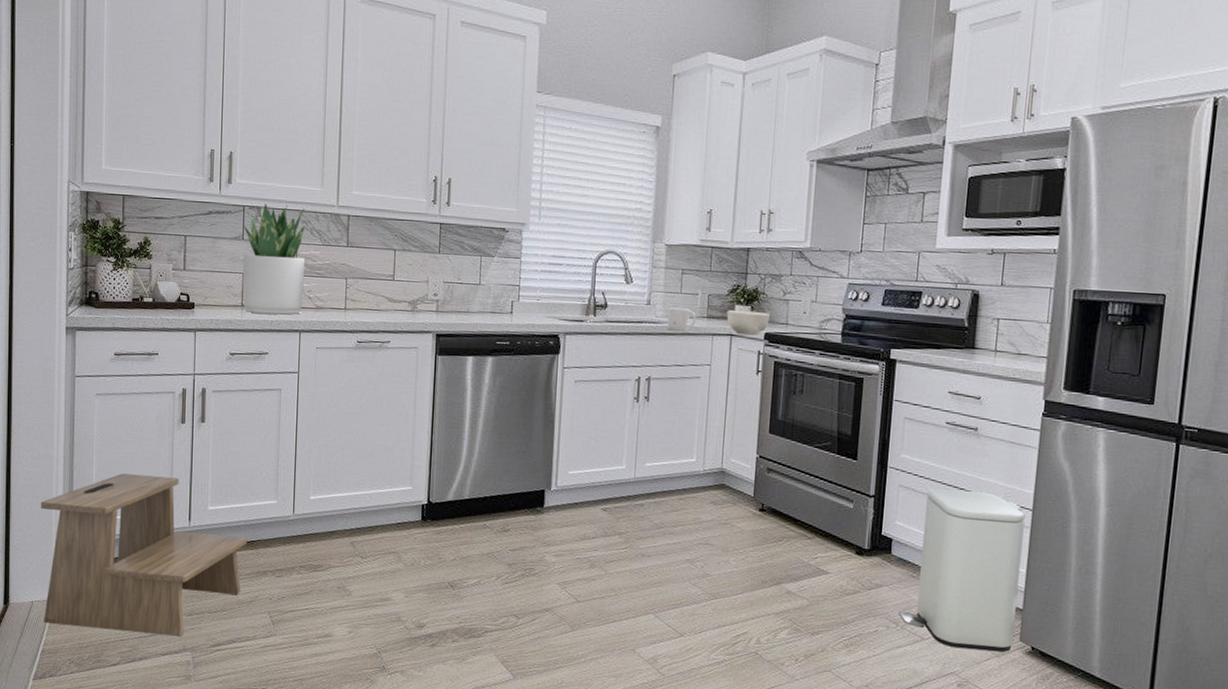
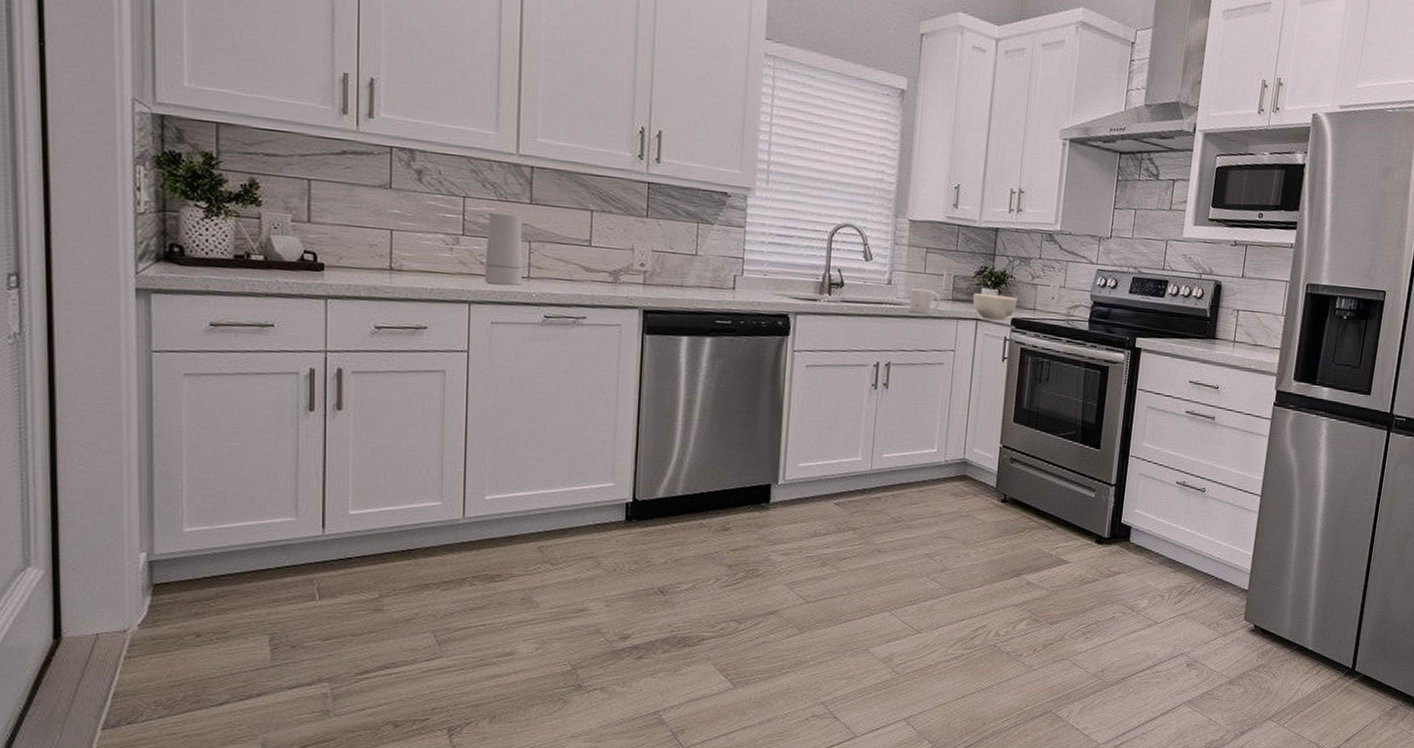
step stool: present [41,473,248,637] -> none [106,472,403,666]
planter: present [242,204,306,315] -> none [390,146,476,282]
canister: none [311,256,341,316] -> present [484,213,523,285]
pedal bin: present [898,488,1025,652] -> none [1134,476,1254,631]

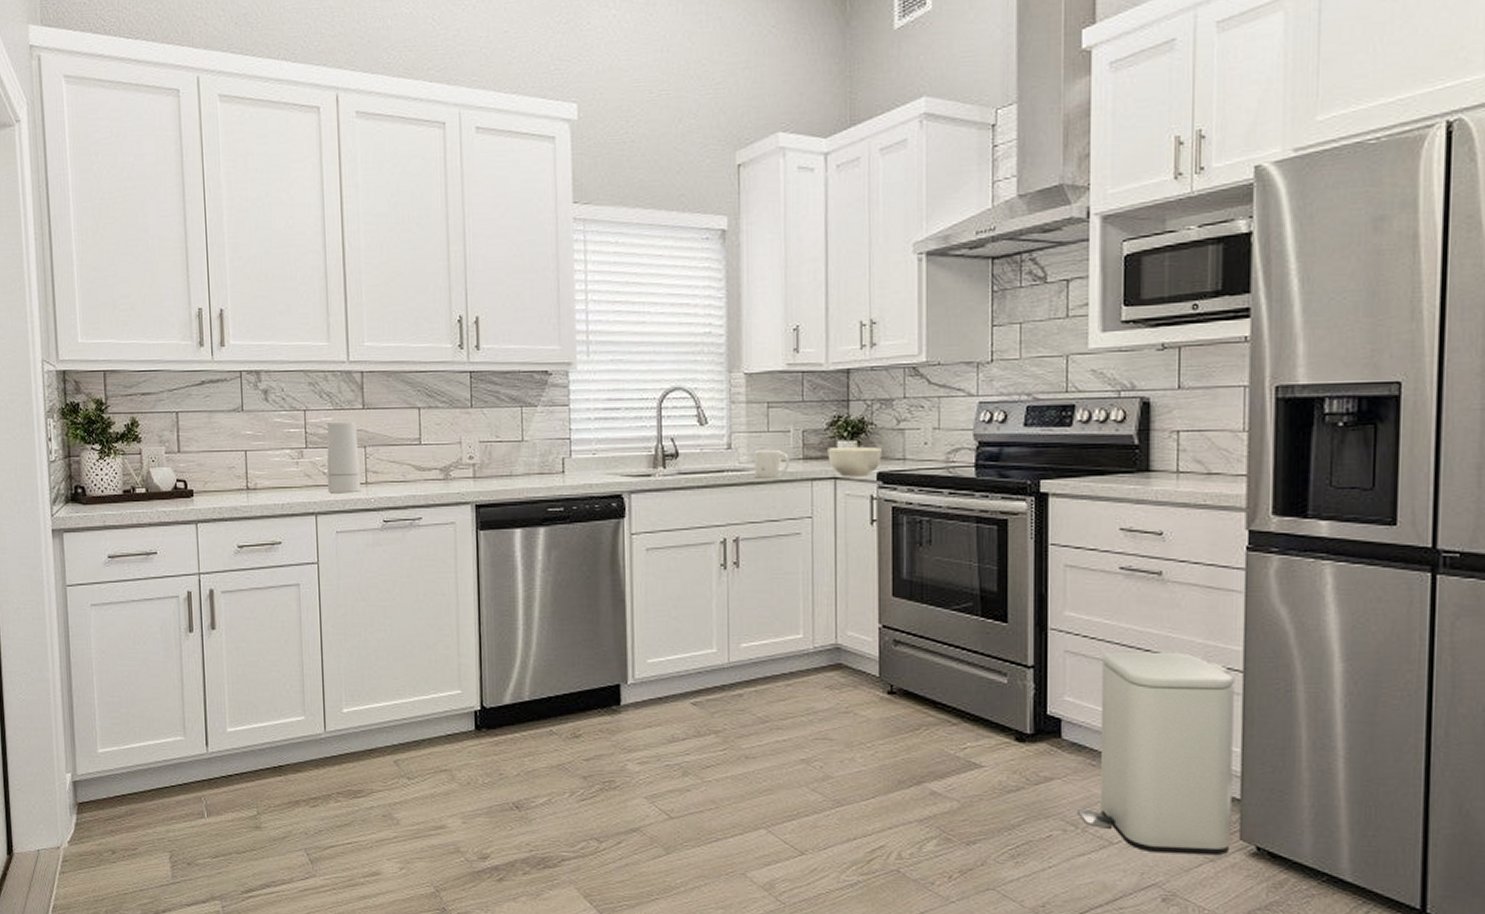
pedal bin: none [1134,476,1254,631] -> present [1076,651,1234,855]

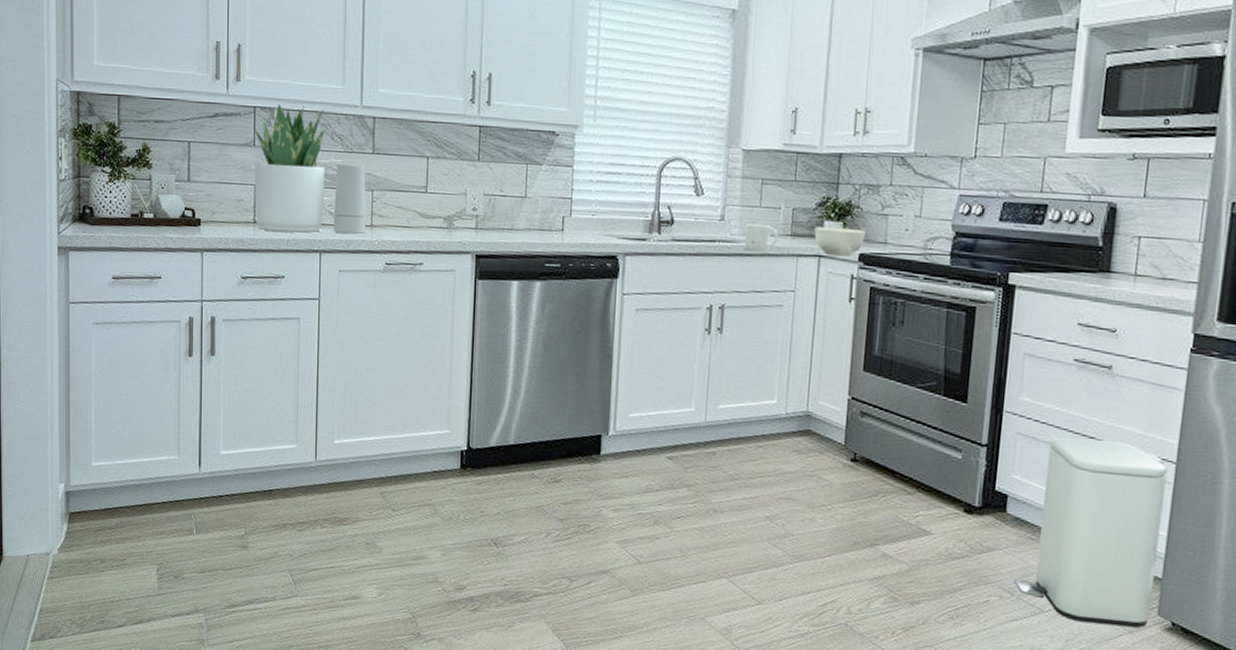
planter: none [241,366,317,496] -> present [254,104,325,233]

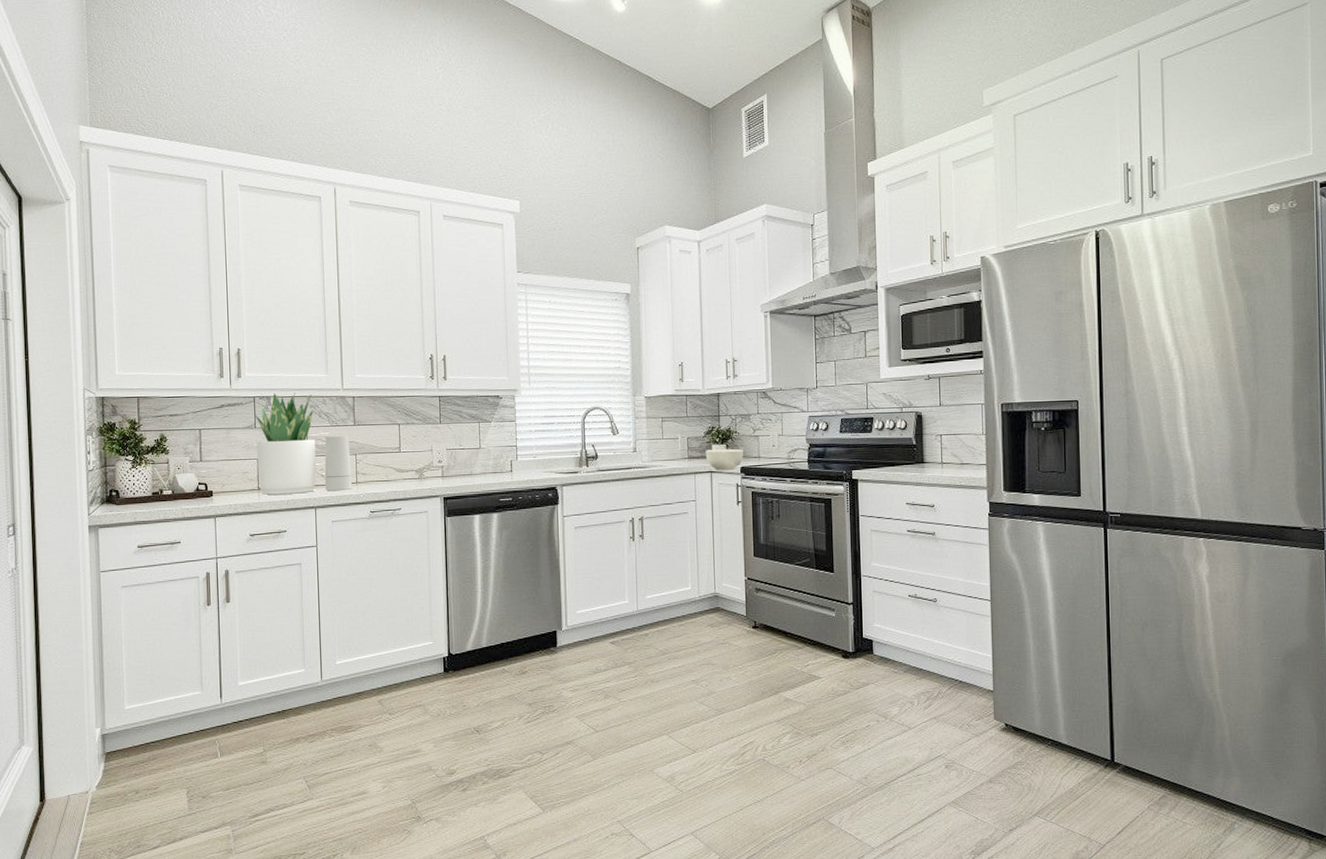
mug: present [743,223,778,252] -> none [652,451,678,473]
pedal bin: present [1013,436,1167,628] -> none [885,588,988,733]

